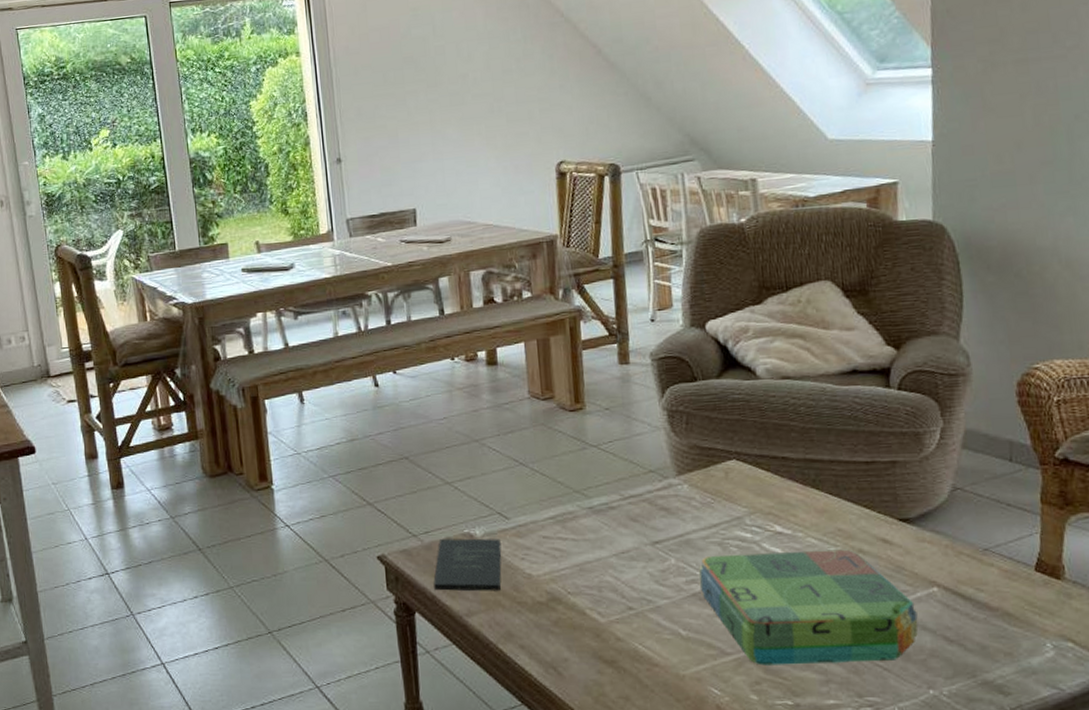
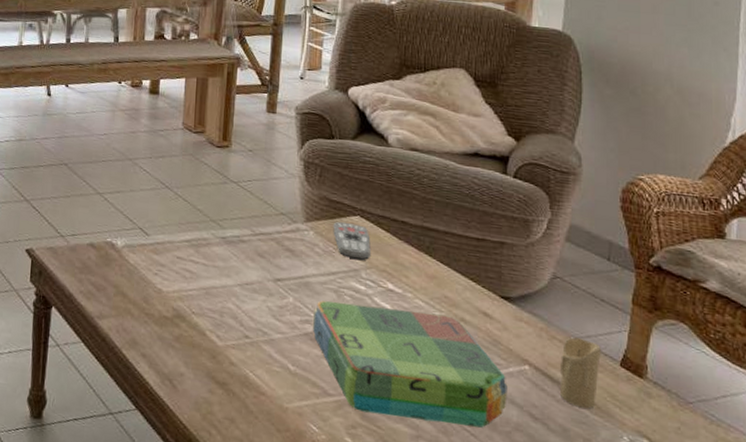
book: present [433,538,502,591] -> none [72,243,139,300]
remote control: none [708,469,753,506] -> present [333,222,371,260]
candle: none [970,549,1014,622] -> present [560,337,601,409]

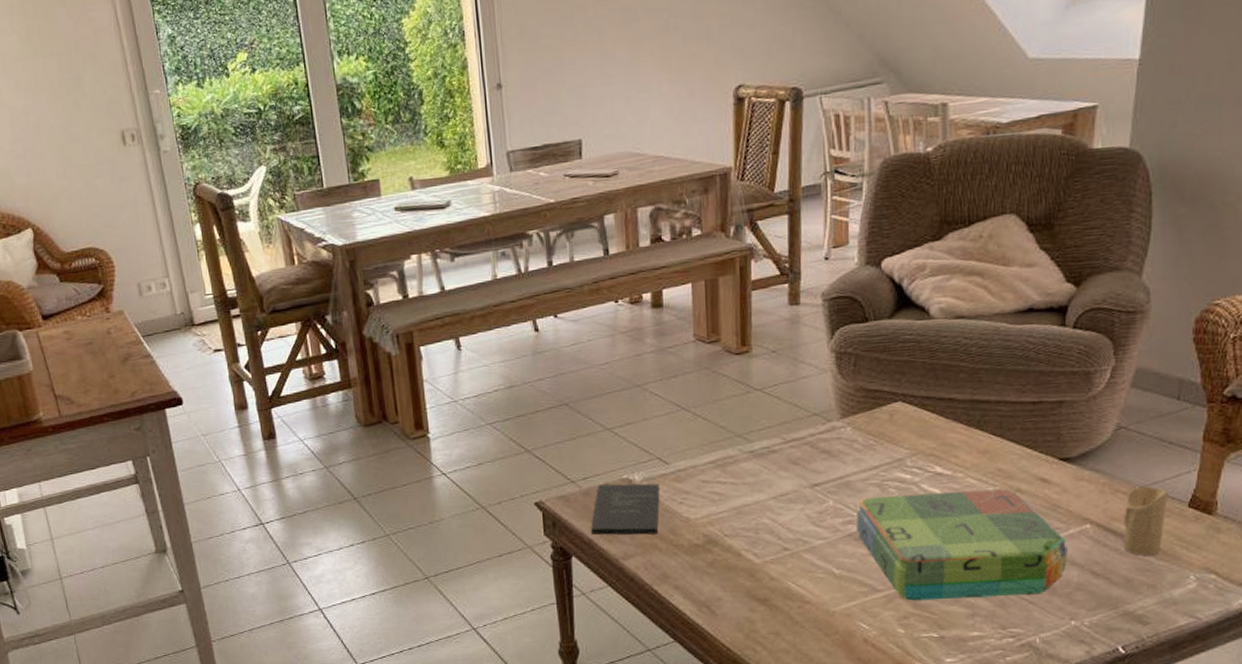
book: none [72,243,139,300] -> present [591,483,660,536]
remote control: present [333,222,371,260] -> none [872,411,915,448]

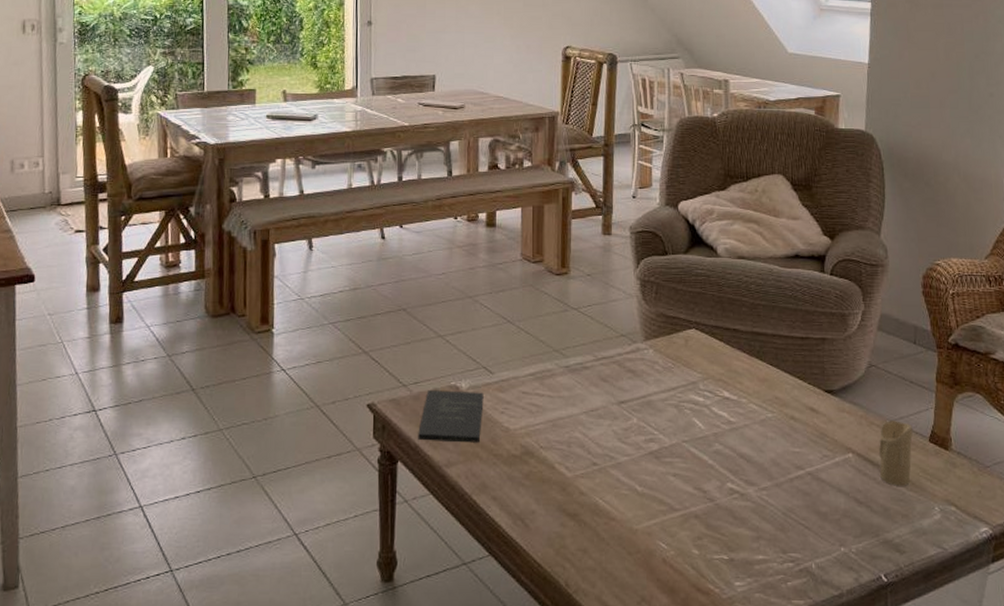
board game: present [855,489,1068,601] -> none [656,415,835,522]

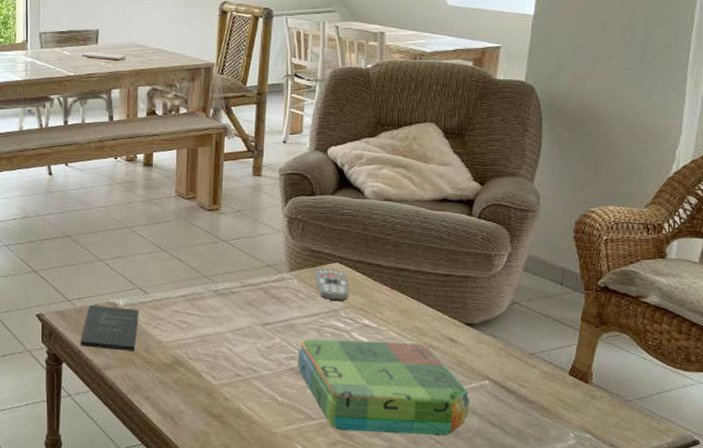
board game: none [656,415,835,522] -> present [297,338,470,436]
remote control: none [671,337,706,371] -> present [315,269,349,301]
candle: present [879,420,913,486] -> none [516,353,552,413]

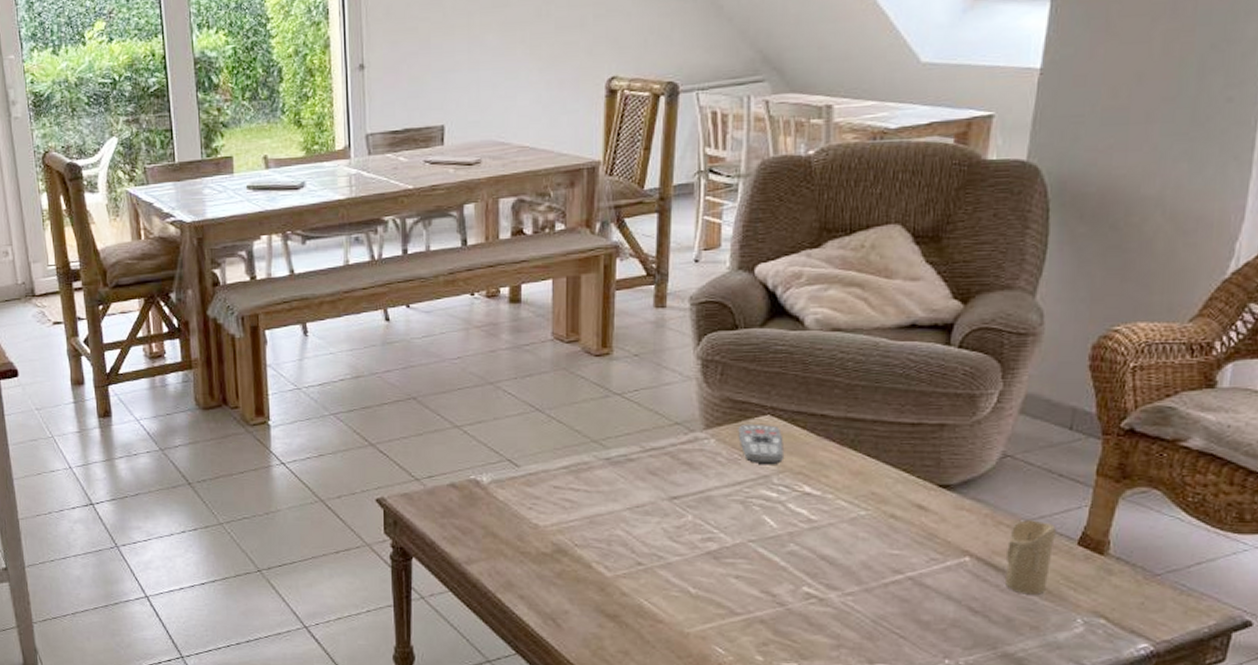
book: present [80,305,139,351] -> none [434,484,508,540]
board game: present [297,338,470,436] -> none [715,513,944,629]
candle: none [516,353,552,413] -> present [1005,520,1056,595]

